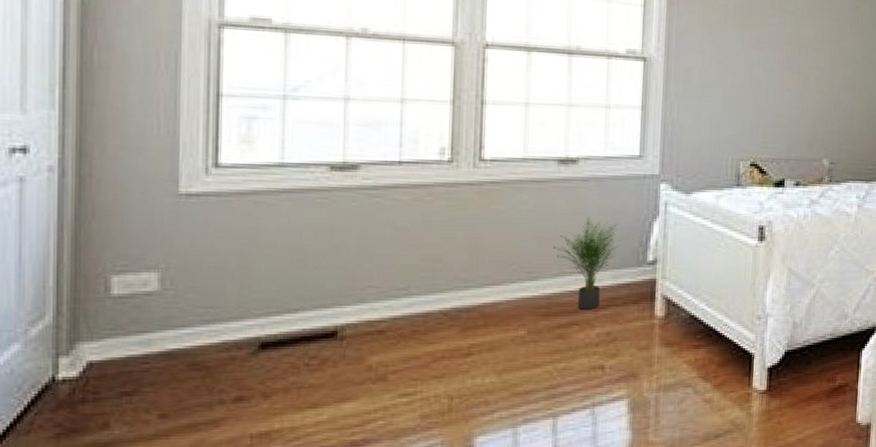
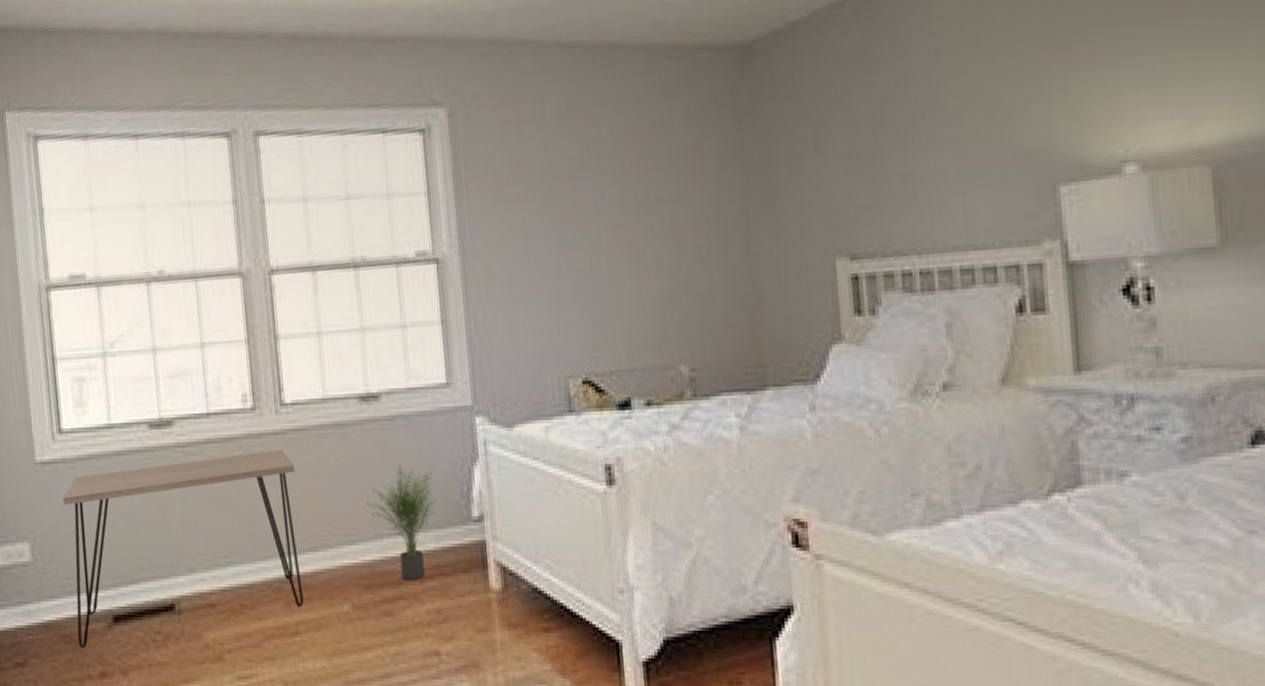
desk: none [210,198,487,375] -> present [62,449,304,648]

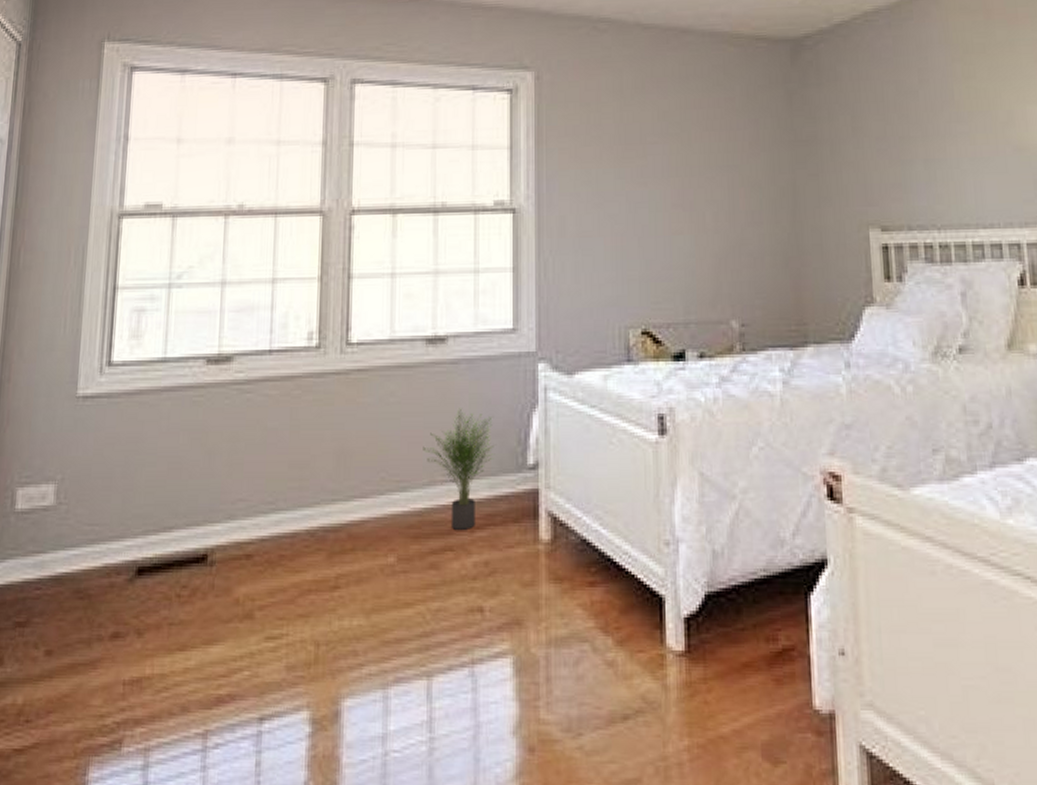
desk: present [62,449,304,648] -> none [92,390,354,605]

